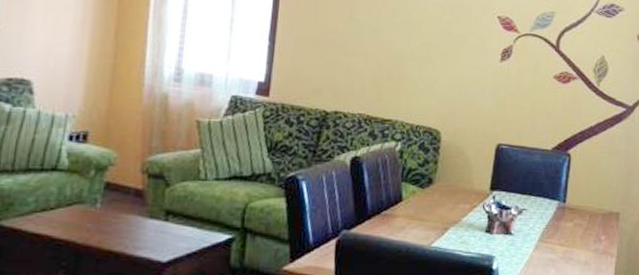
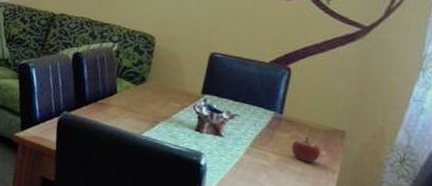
fruit: none [575,224,601,249] -> present [291,137,321,163]

